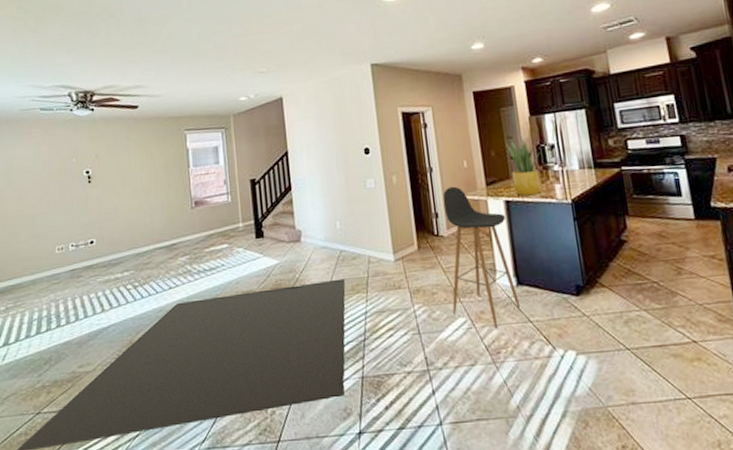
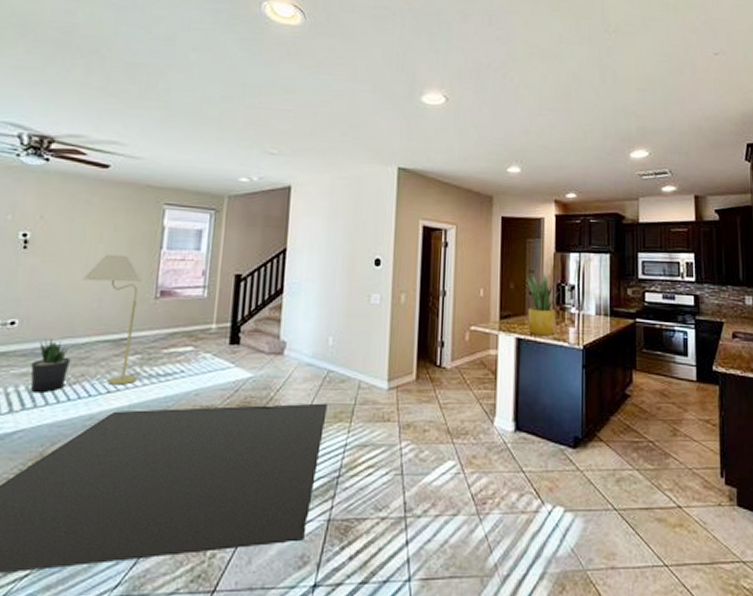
planter: none [111,250,138,295] -> present [29,337,71,394]
floor lamp: none [134,176,189,282] -> present [82,254,142,385]
bar stool: present [442,186,521,329] -> none [443,315,515,476]

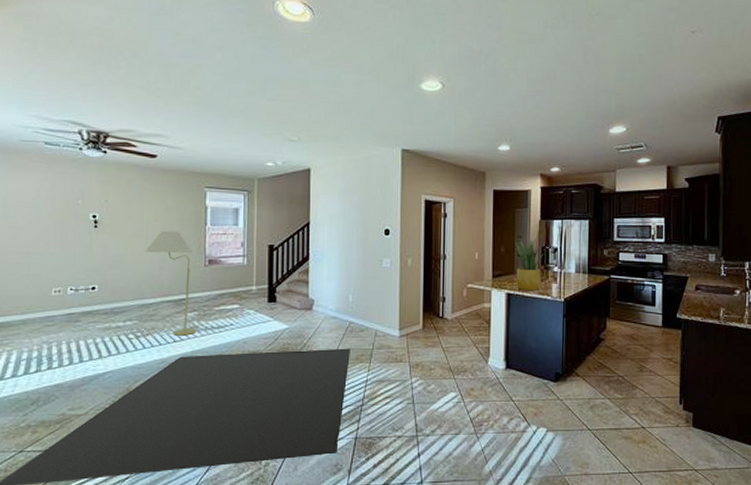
planter: present [29,337,71,394] -> none [112,299,143,343]

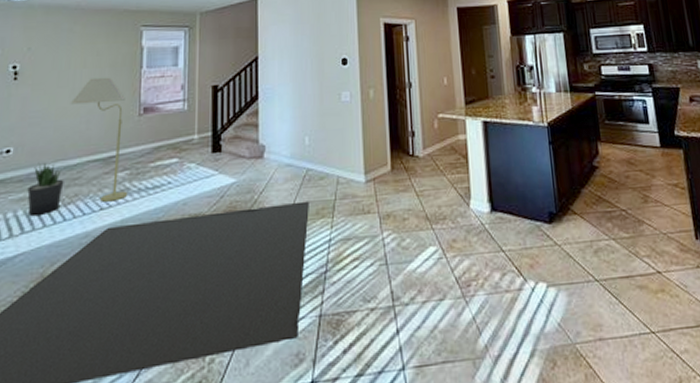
planter: none [112,299,143,343] -> present [27,162,64,217]
planter: present [515,238,543,291] -> none [486,57,519,117]

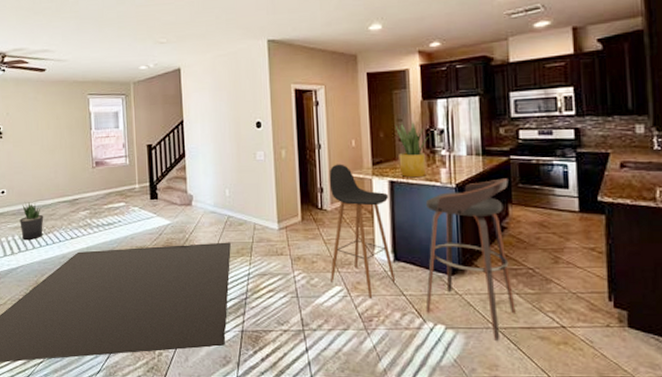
floor lamp: present [70,77,127,202] -> none [41,137,89,233]
bar stool: none [420,104,494,259] -> present [329,164,396,299]
planter: none [486,57,519,117] -> present [394,120,428,178]
bar stool: none [519,115,614,295] -> present [425,178,516,341]

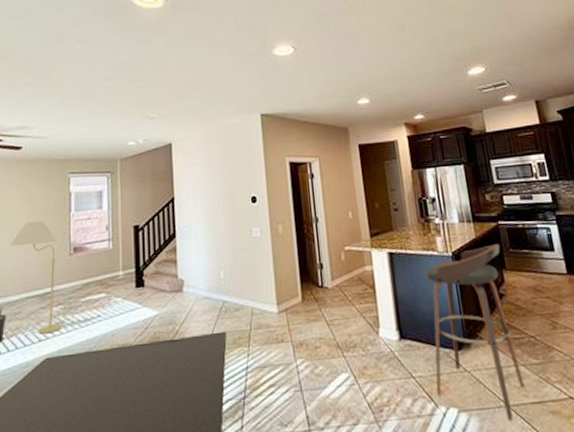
floor lamp: none [41,137,89,233] -> present [9,220,62,334]
bar stool: present [329,164,396,299] -> none [327,237,404,385]
planter: present [394,120,428,178] -> none [388,190,424,248]

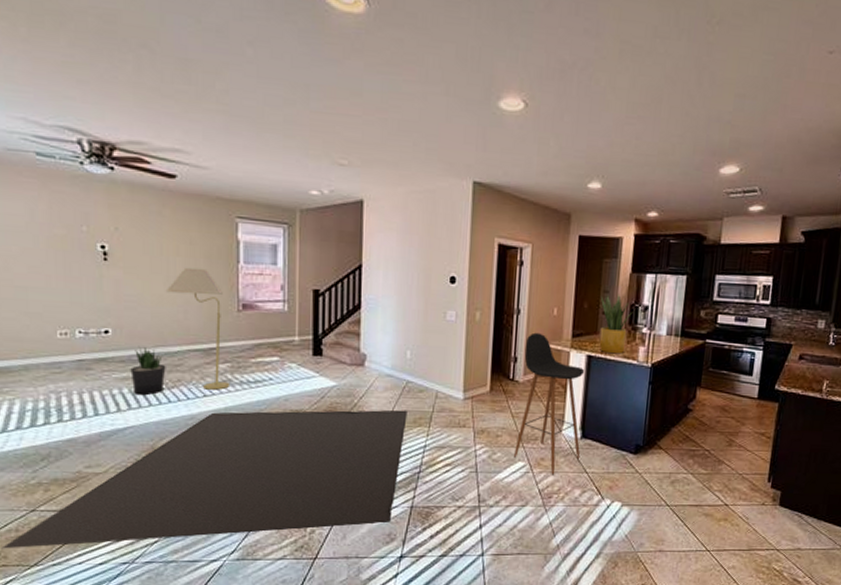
bar stool: none [327,237,404,385] -> present [514,332,585,475]
planter: none [388,190,424,248] -> present [599,293,632,354]
bar stool: present [425,244,525,421] -> none [605,361,701,517]

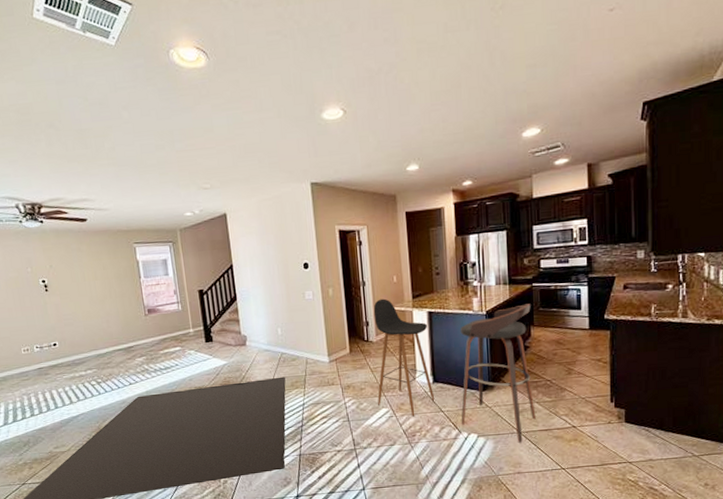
planter: present [130,346,166,396] -> none [75,352,100,390]
floor lamp: present [165,267,229,390] -> none [91,286,147,379]
planter: present [599,293,632,354] -> none [432,255,462,308]
bar stool: none [605,361,701,517] -> present [460,303,536,443]

